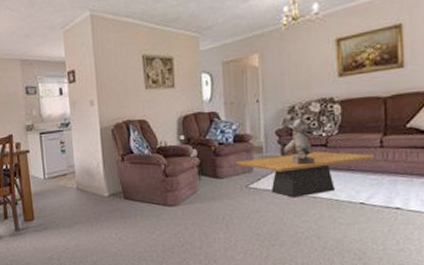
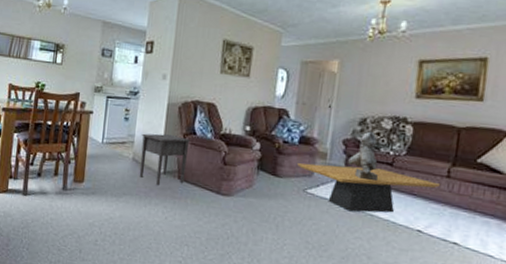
nightstand: none [81,158,130,210] -> present [139,133,190,186]

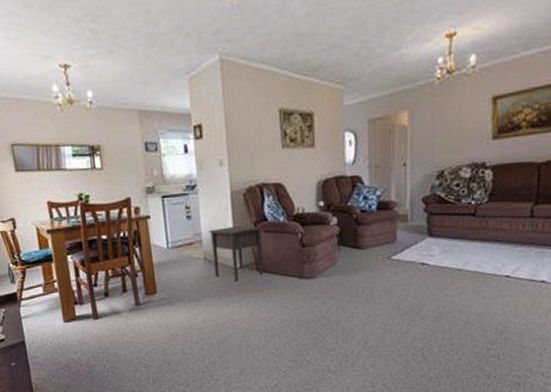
coffee table: present [297,163,441,213] -> none [379,221,525,271]
torso sculpture: present [348,131,379,182] -> none [430,183,463,236]

